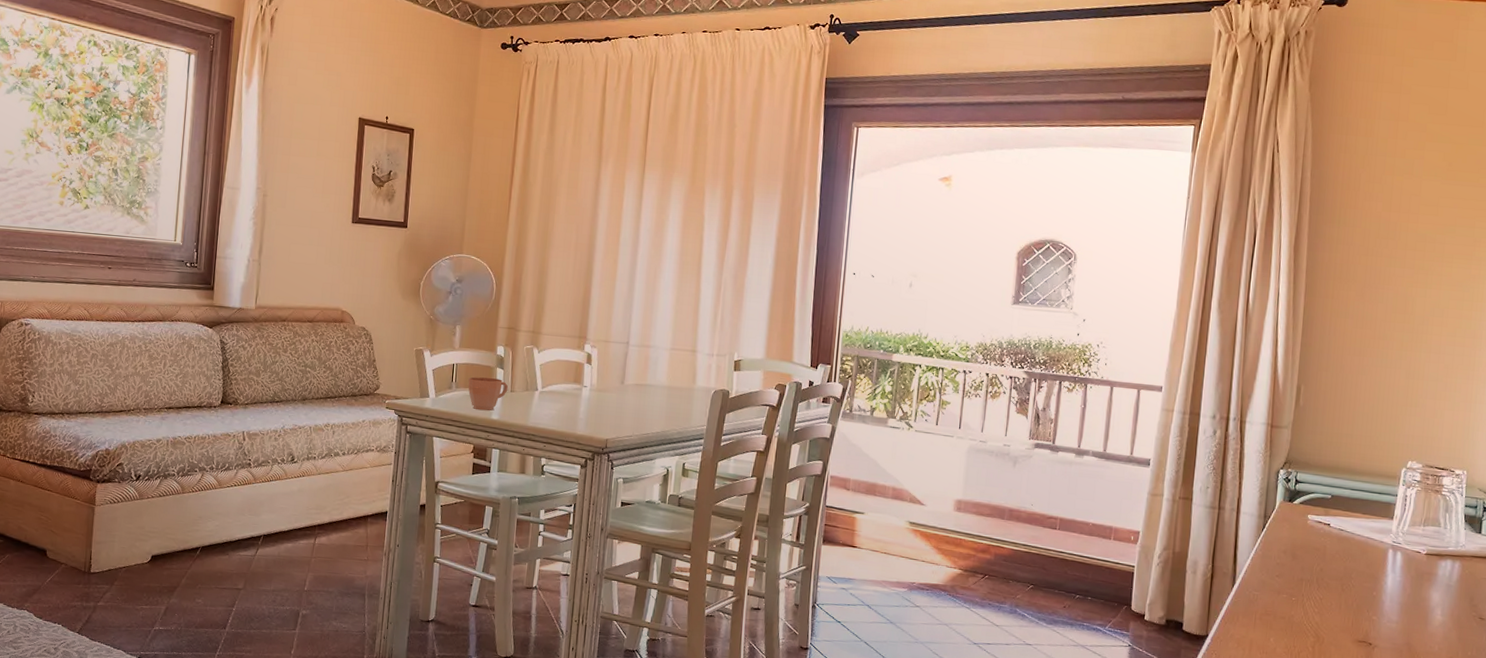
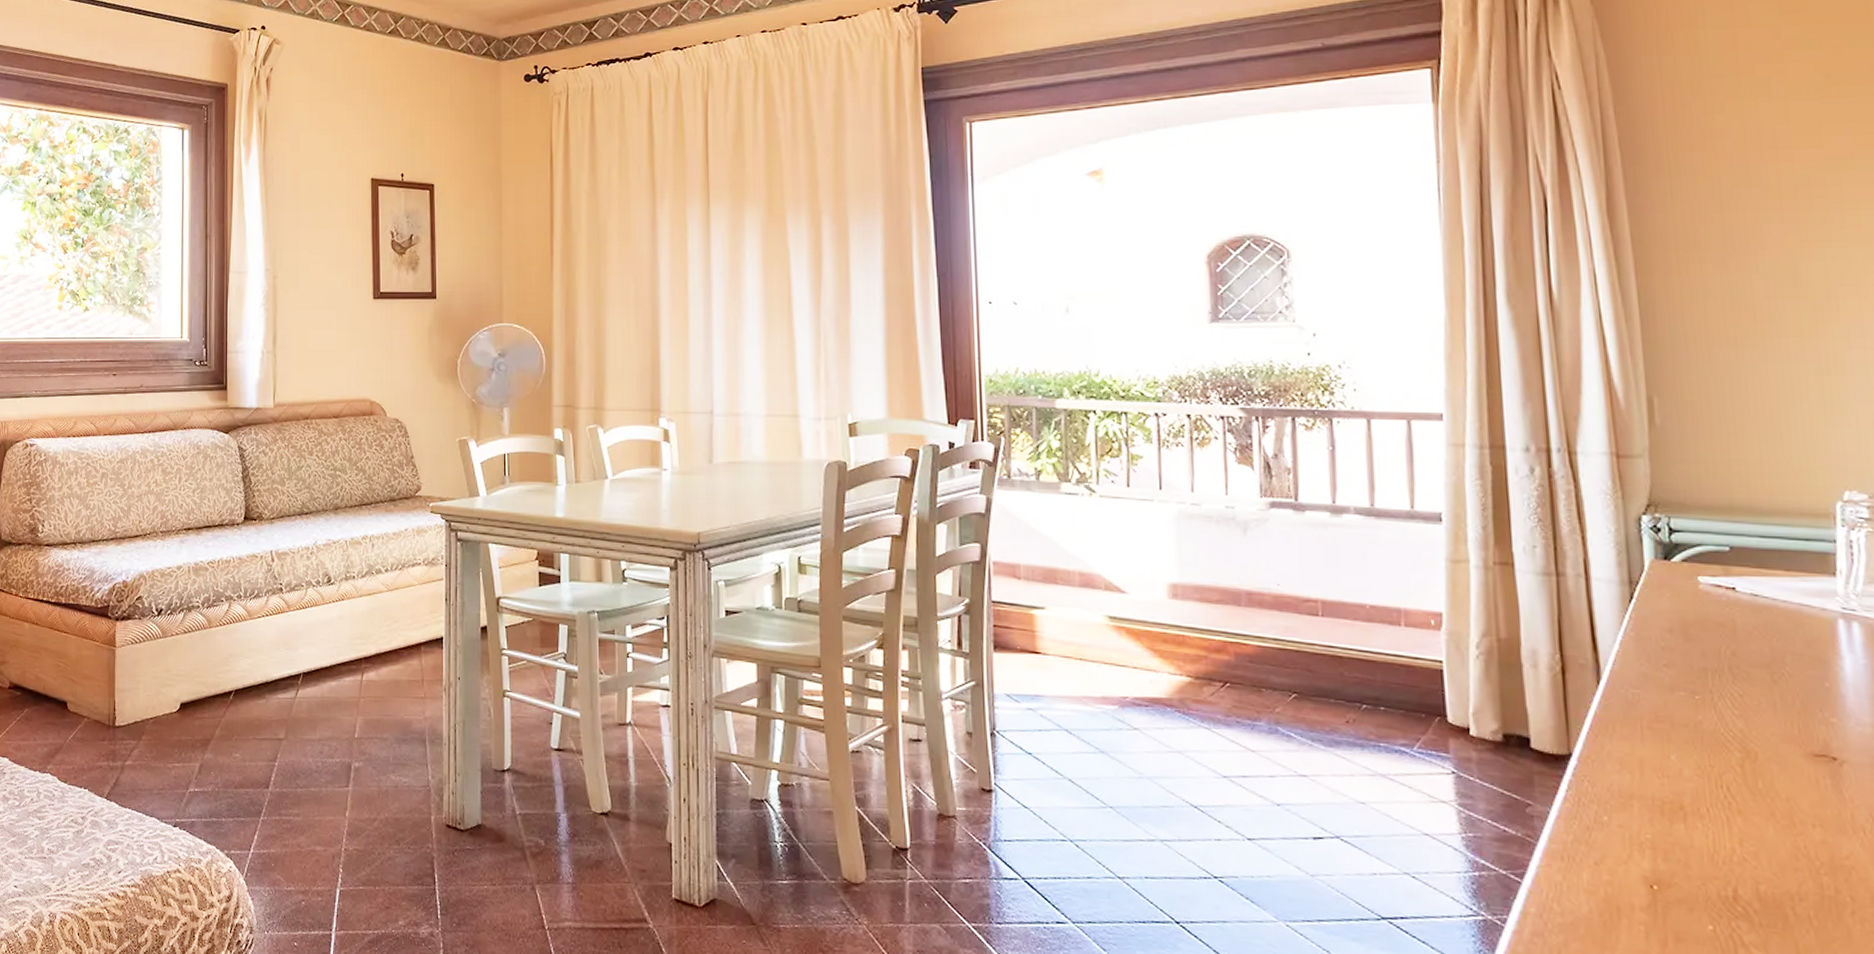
cup: present [468,377,508,411] -> none [524,467,571,508]

